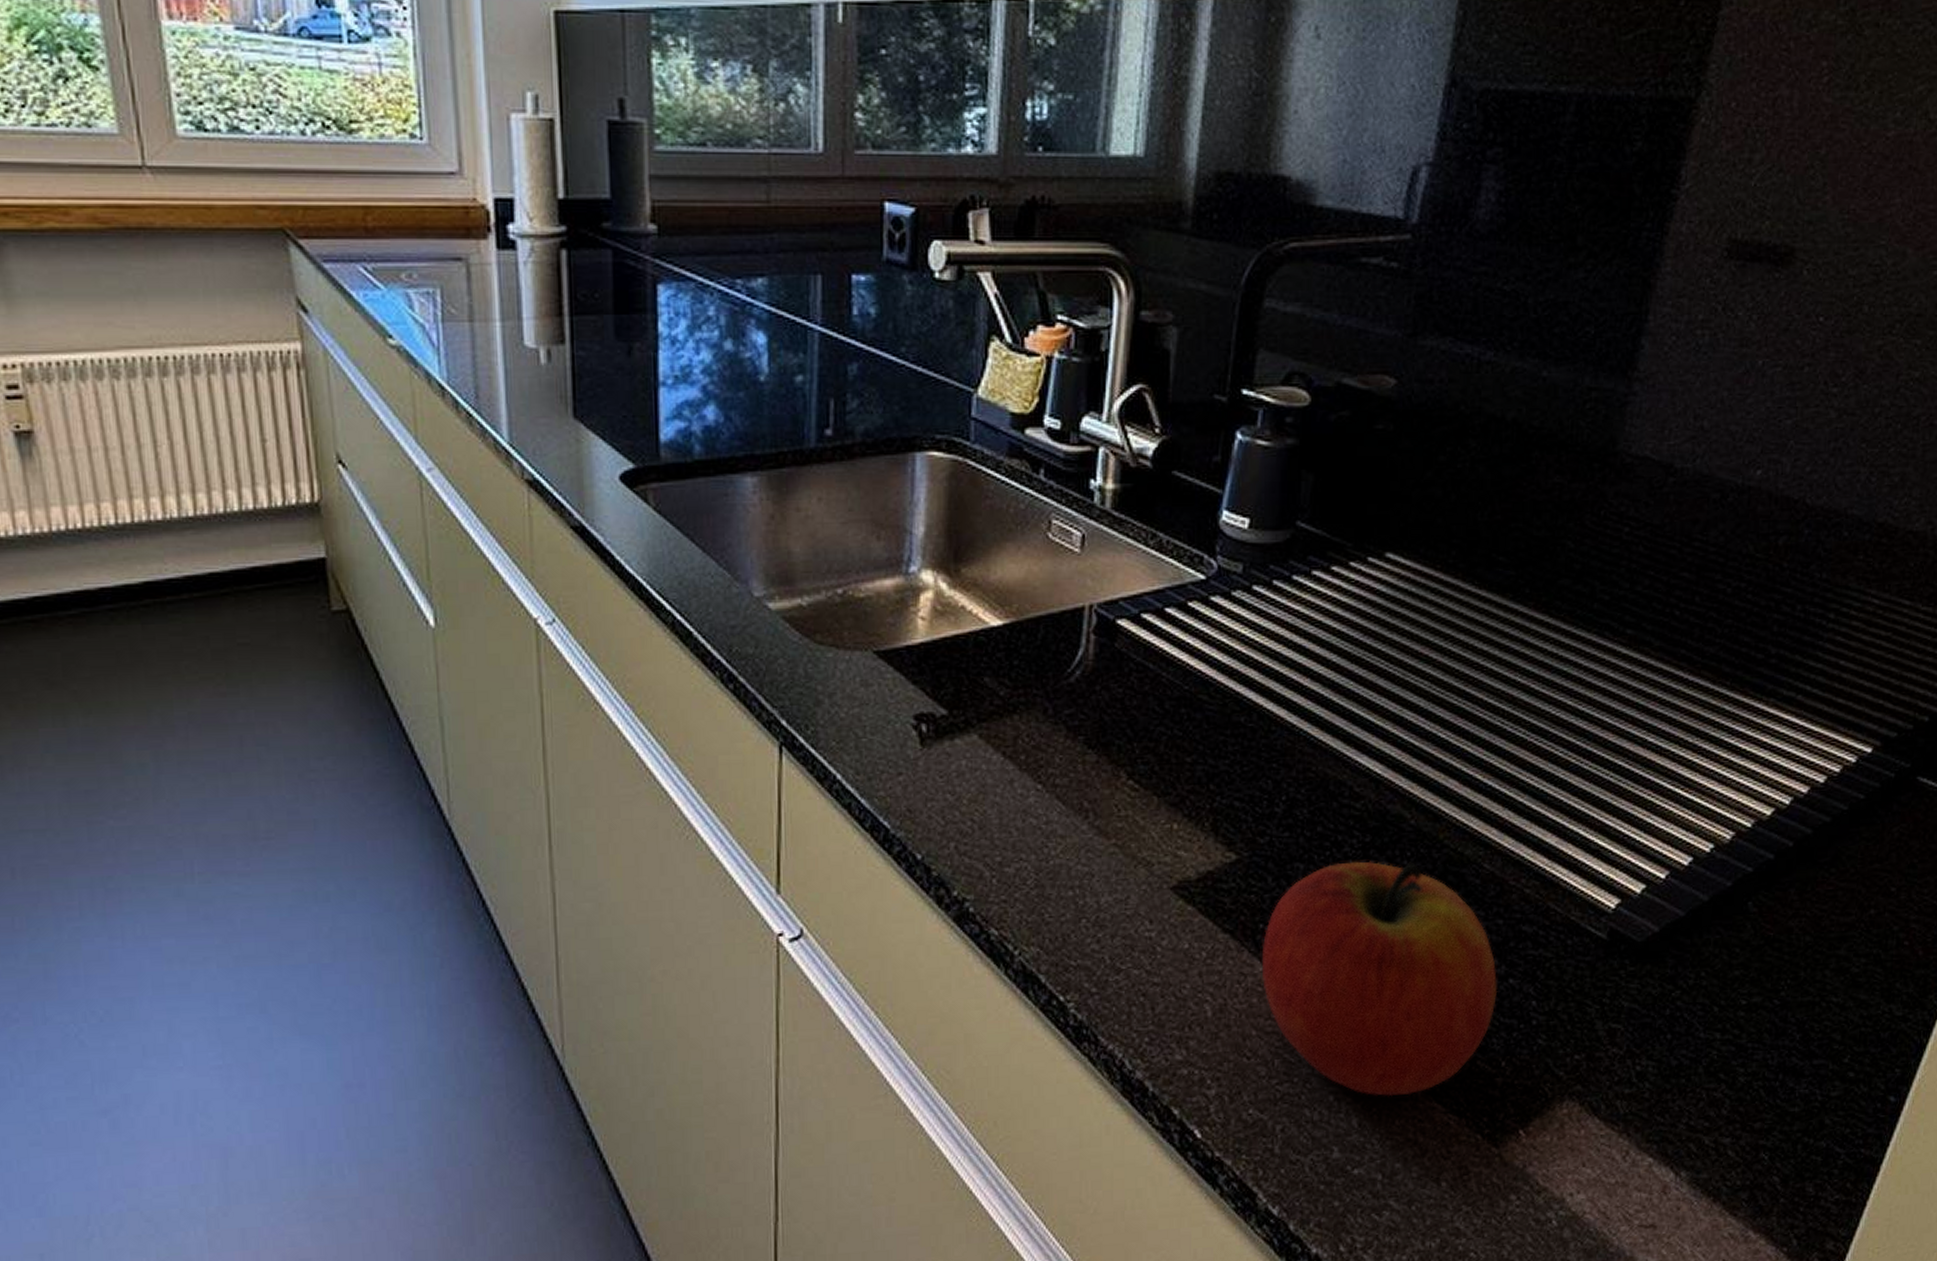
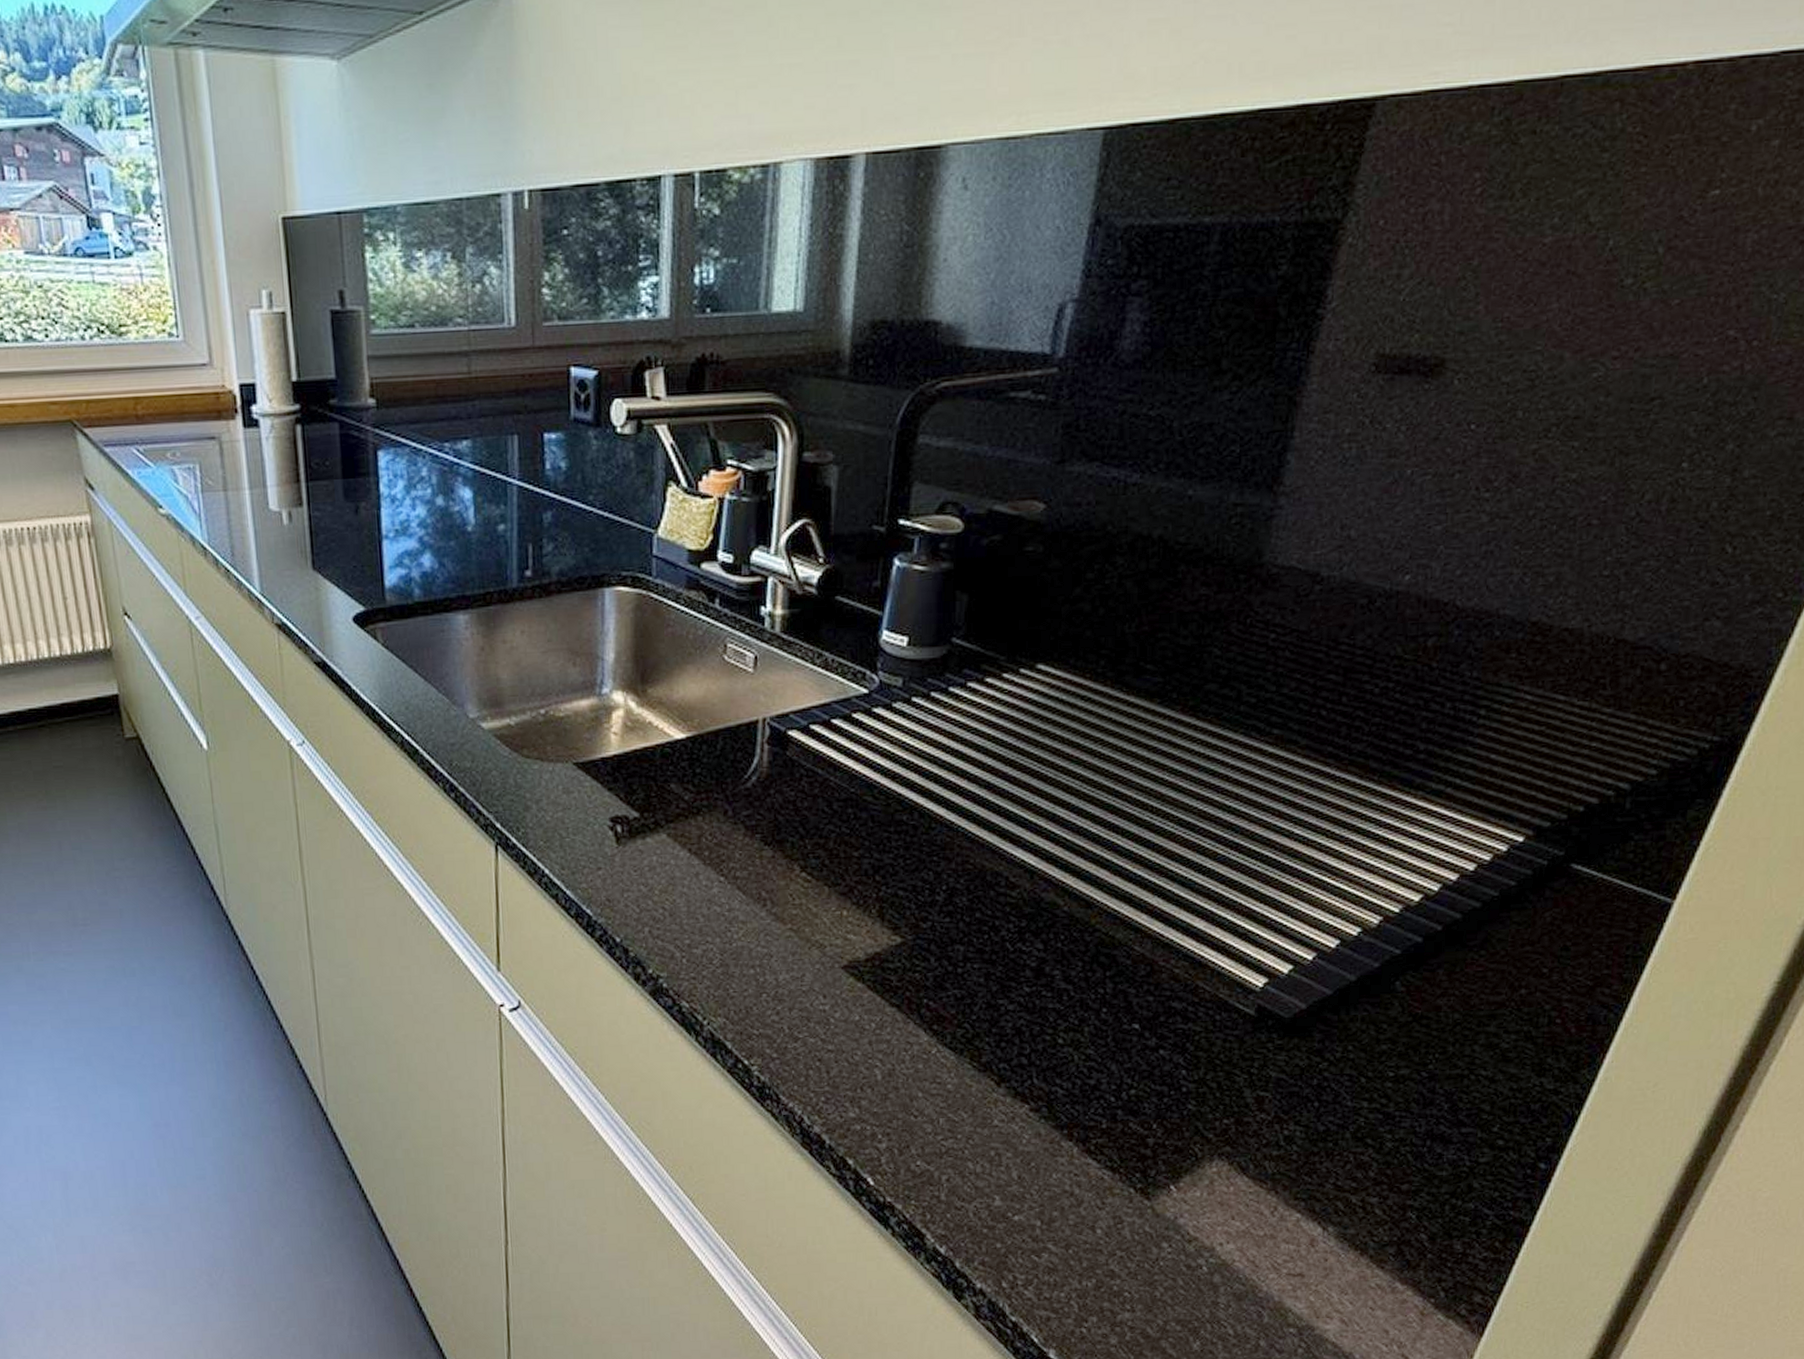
apple: present [1261,861,1498,1097] -> none [926,943,1149,1153]

